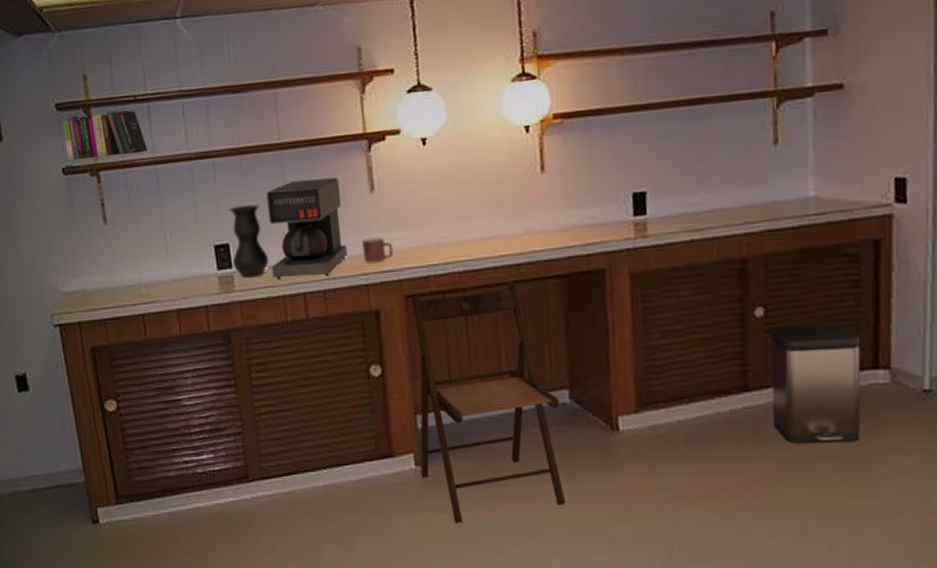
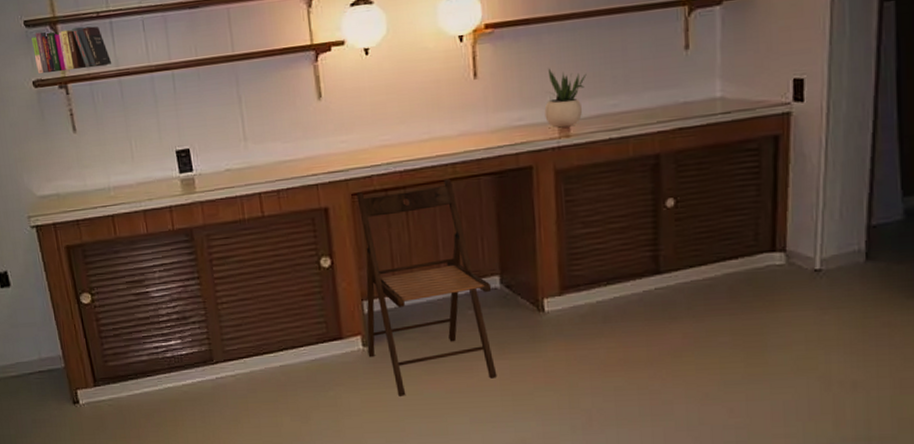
vase: present [229,204,269,278] -> none [188,112,227,180]
coffee maker: present [266,177,347,280] -> none [222,86,298,181]
mug: present [362,237,394,265] -> none [311,141,341,166]
potted plant: none [618,162,665,228] -> present [544,68,587,128]
pedal bin: present [770,324,861,443] -> none [679,212,760,319]

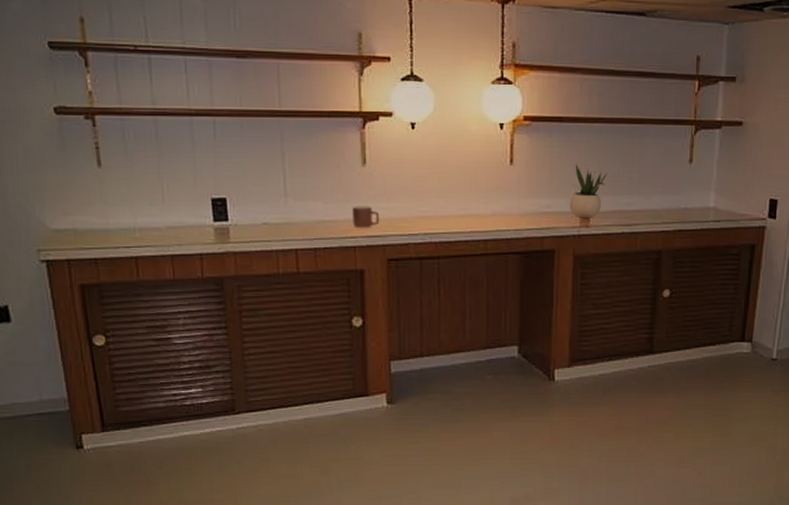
books: present [31,26,112,74] -> none [56,56,148,103]
mug: none [311,141,341,166] -> present [352,206,380,229]
folding chair: present [356,178,497,396] -> none [391,253,510,452]

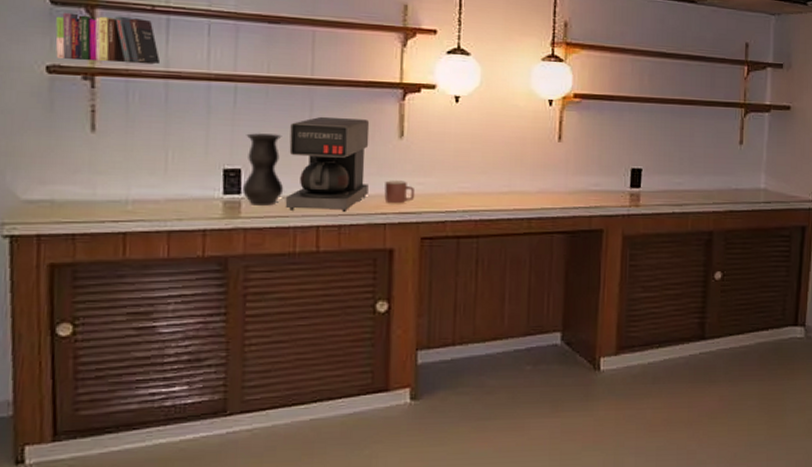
books: none [56,56,148,103] -> present [55,12,161,65]
vase: none [227,164,265,231] -> present [243,133,284,206]
coffee maker: none [265,146,338,237] -> present [285,116,370,213]
potted plant: present [569,164,608,218] -> none [619,142,658,198]

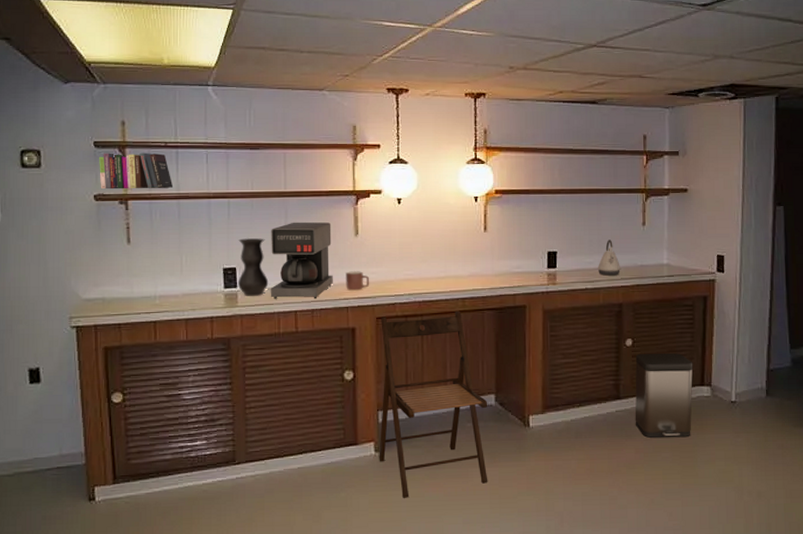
folding chair: none [415,232,553,455] -> present [379,310,488,498]
kettle: none [687,158,713,199] -> present [597,240,620,276]
pedal bin: none [720,289,787,384] -> present [635,353,693,438]

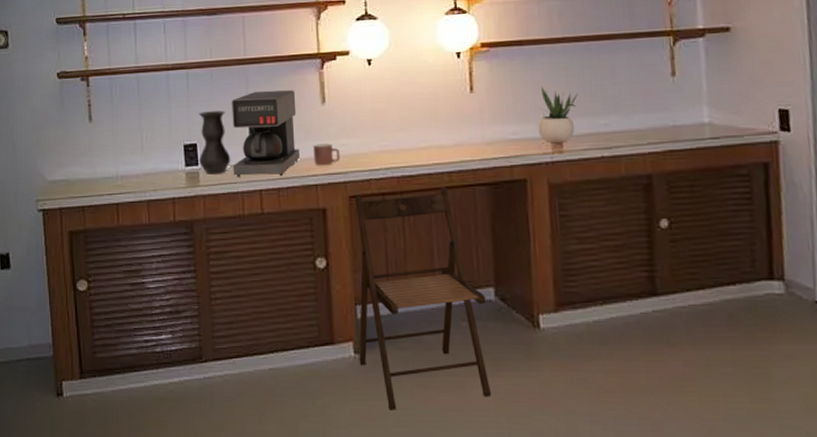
books: present [99,152,174,190] -> none [61,26,132,67]
potted plant: none [537,229,571,277] -> present [538,87,578,144]
kettle: present [597,240,620,276] -> none [615,95,646,140]
pedal bin: present [635,353,693,438] -> none [674,237,760,348]

